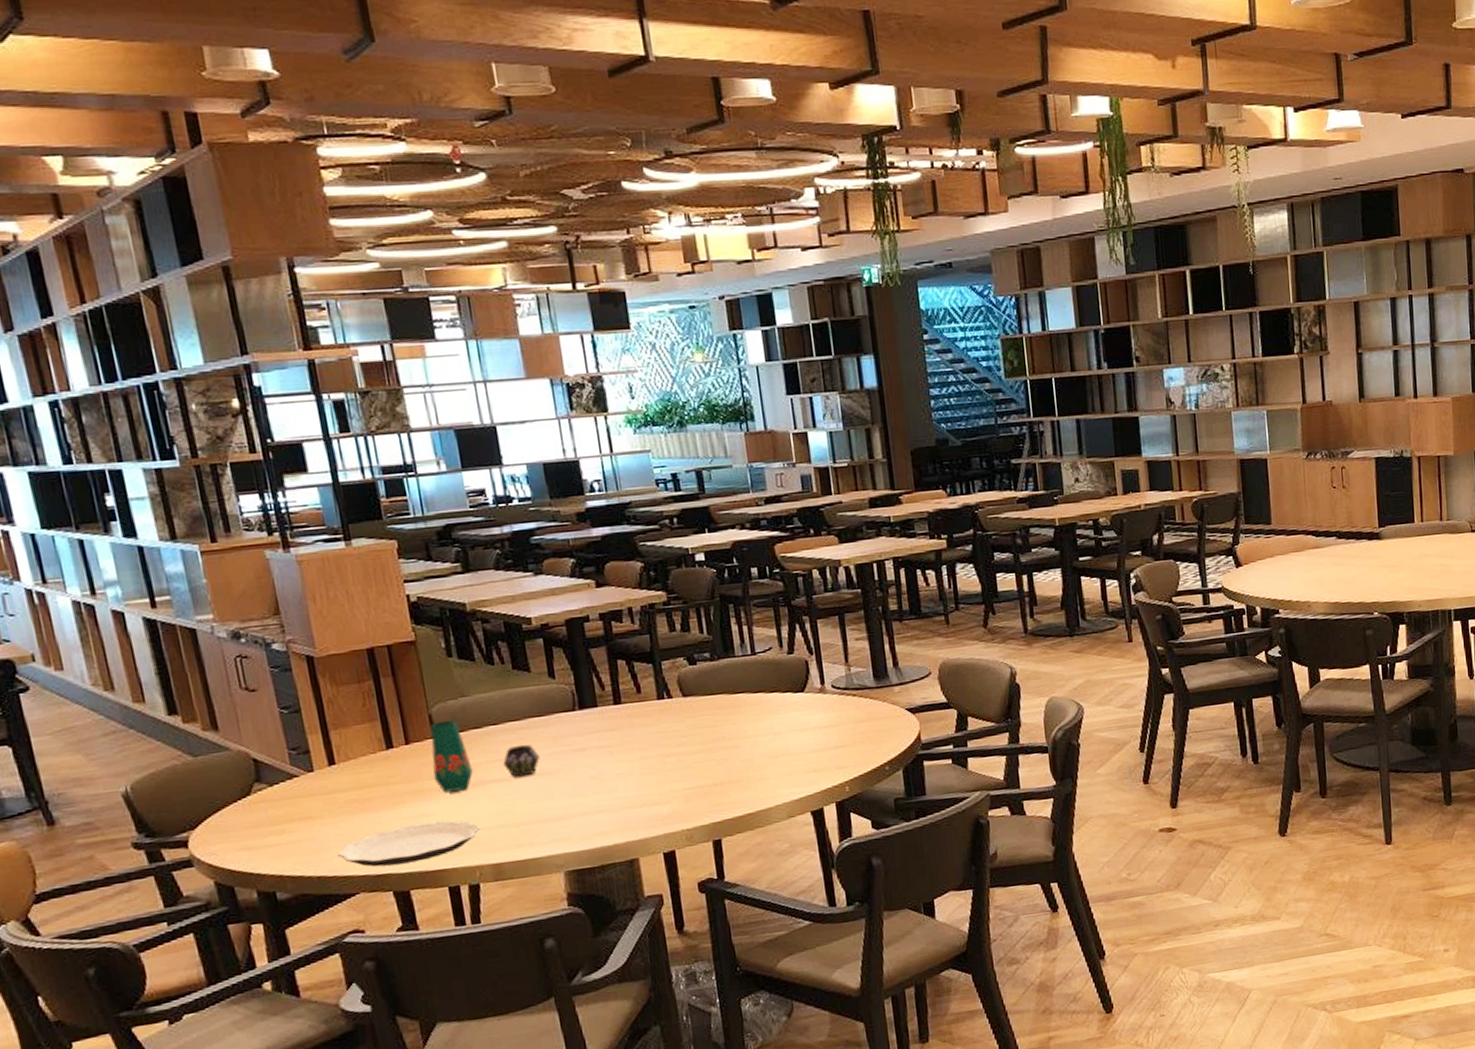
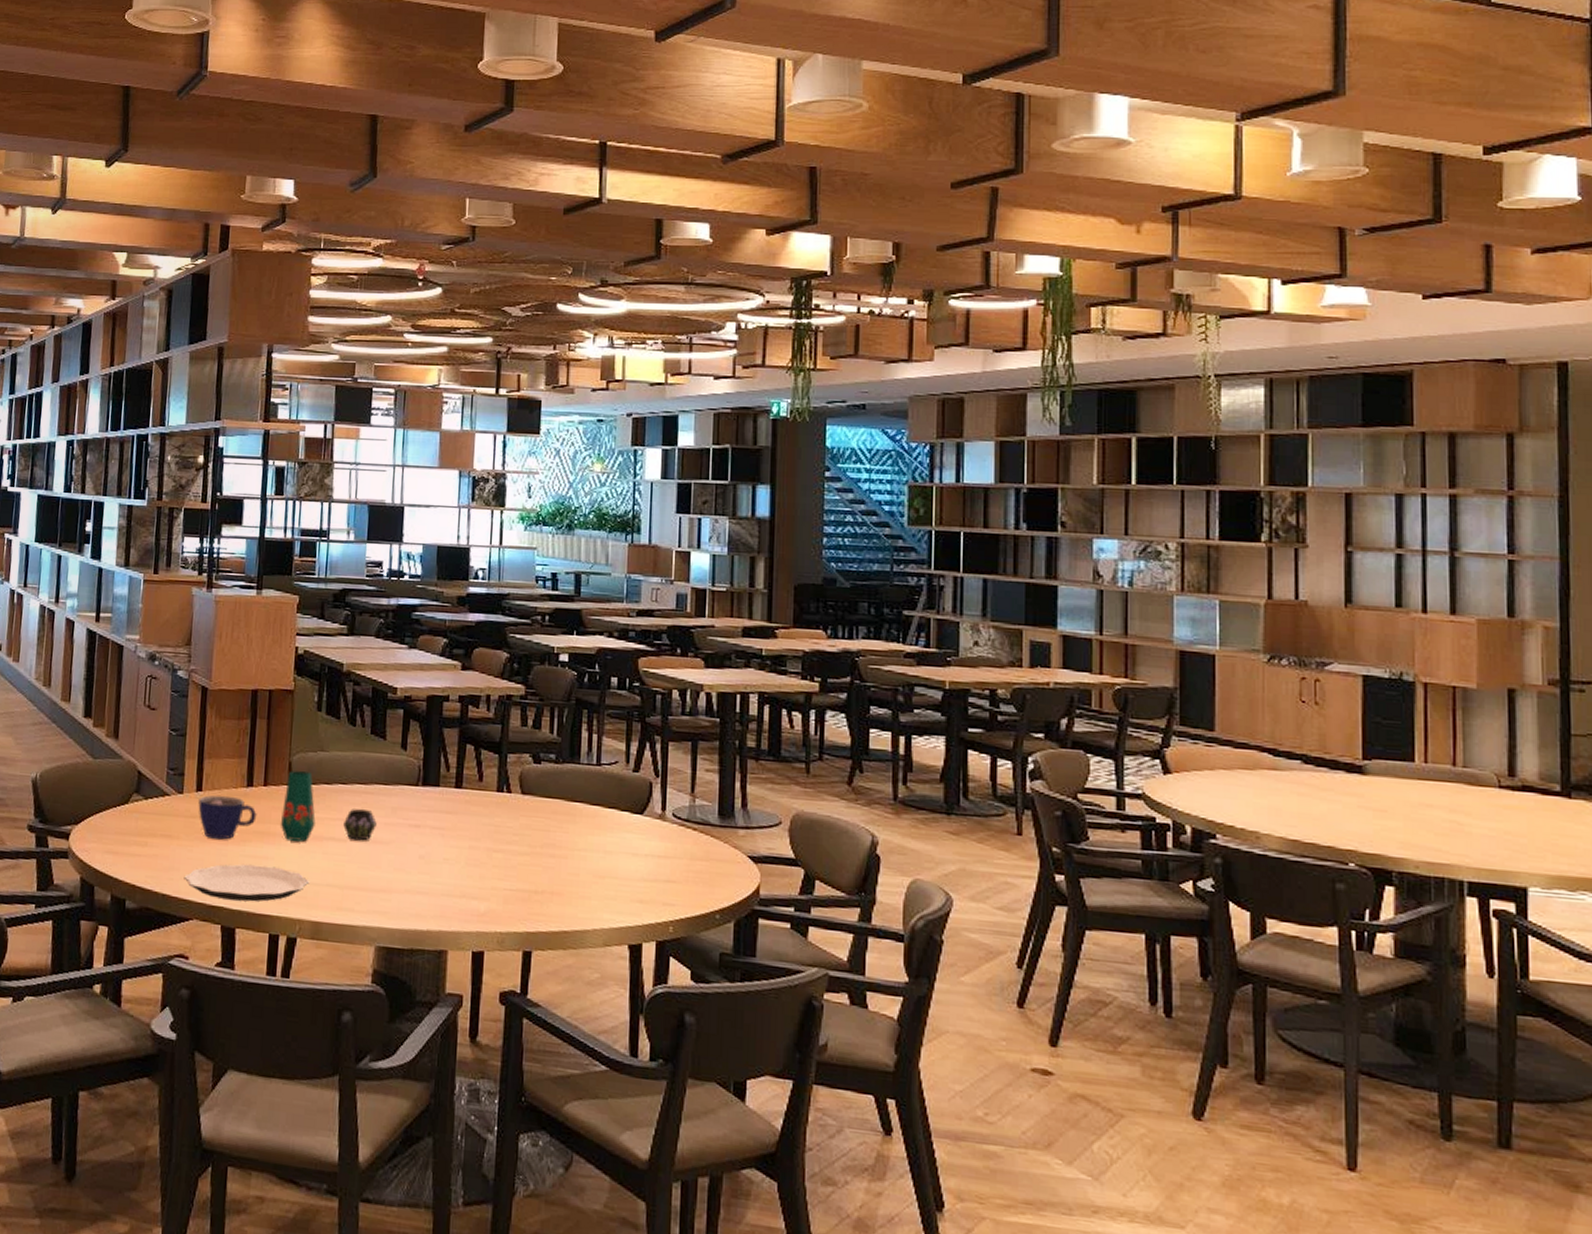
cup: none [334,762,406,810] -> present [198,795,257,840]

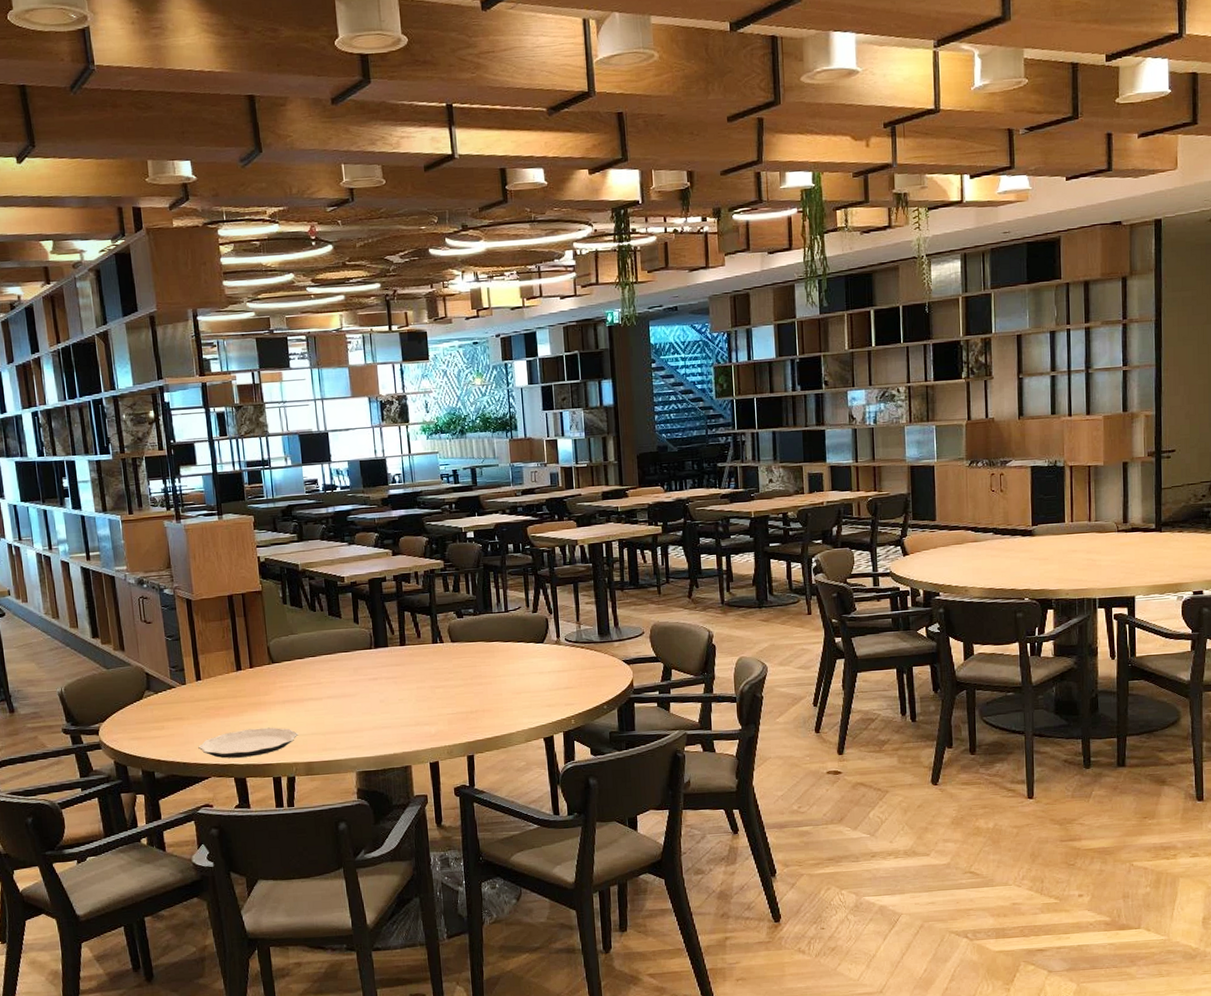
cup: present [198,795,257,840] -> none [199,680,249,715]
vase: present [280,770,377,842] -> none [267,651,344,706]

